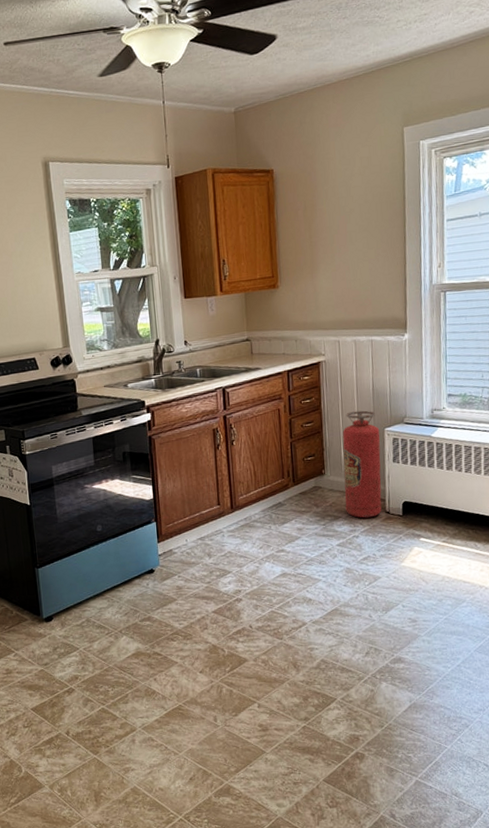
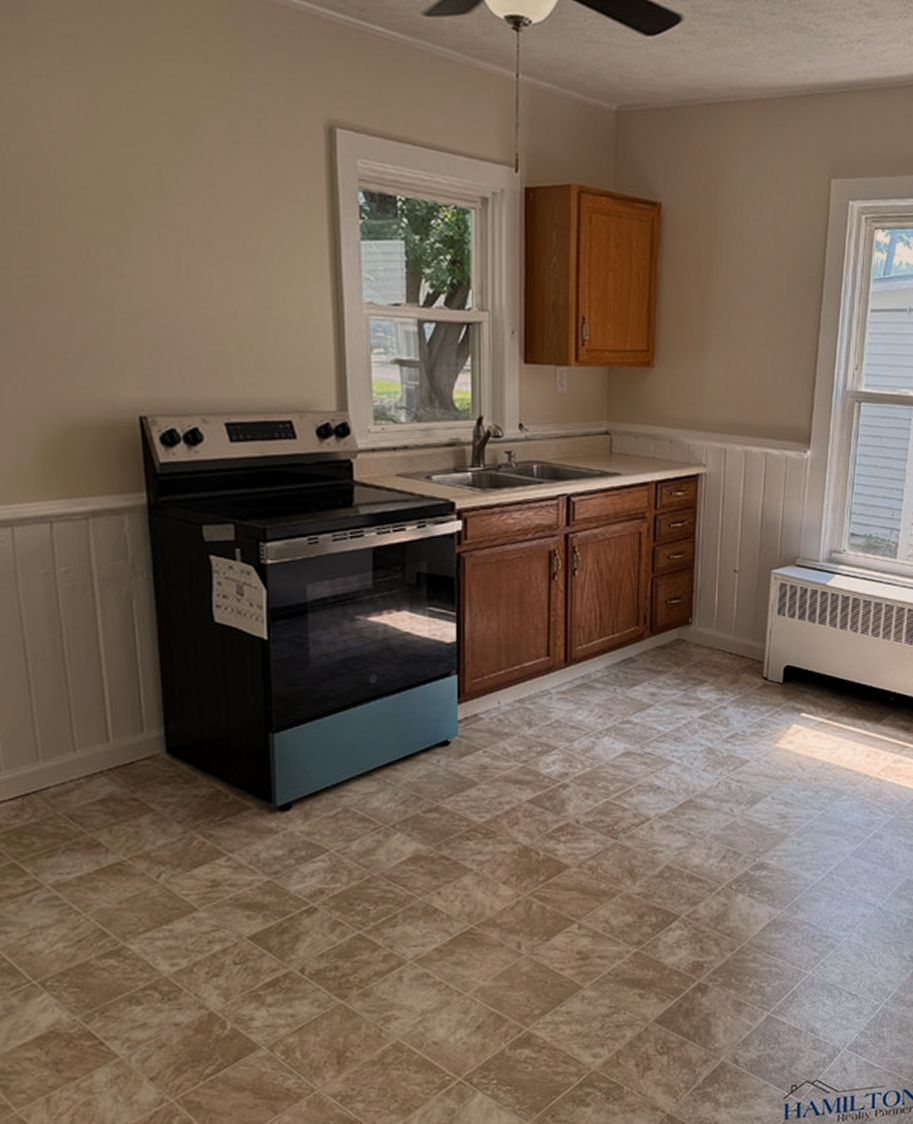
fire extinguisher: present [342,410,382,518] -> none [714,544,765,684]

